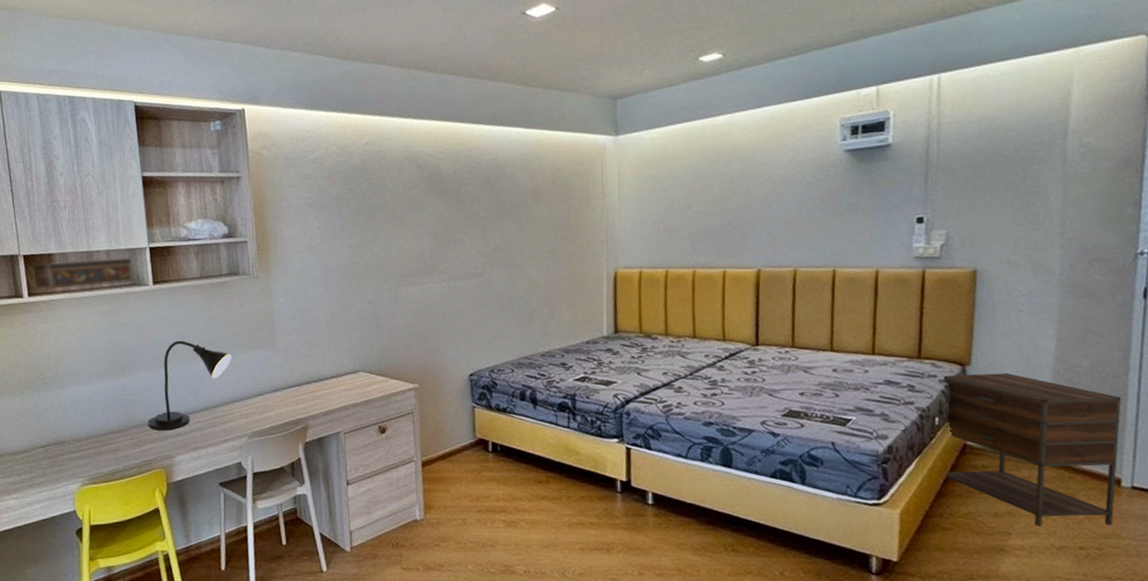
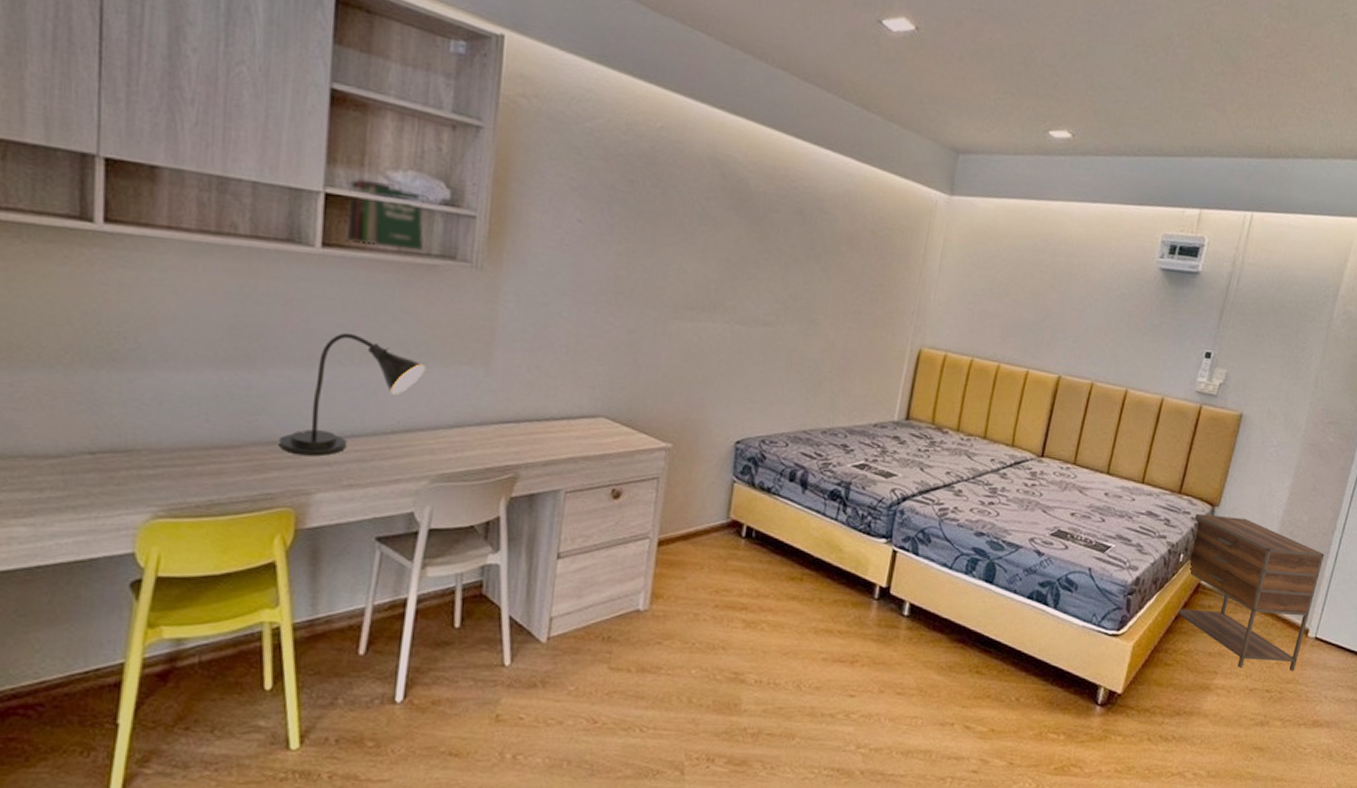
decorative box: present [32,258,134,289] -> none [117,176,293,235]
books: none [163,231,216,277] -> present [348,178,424,251]

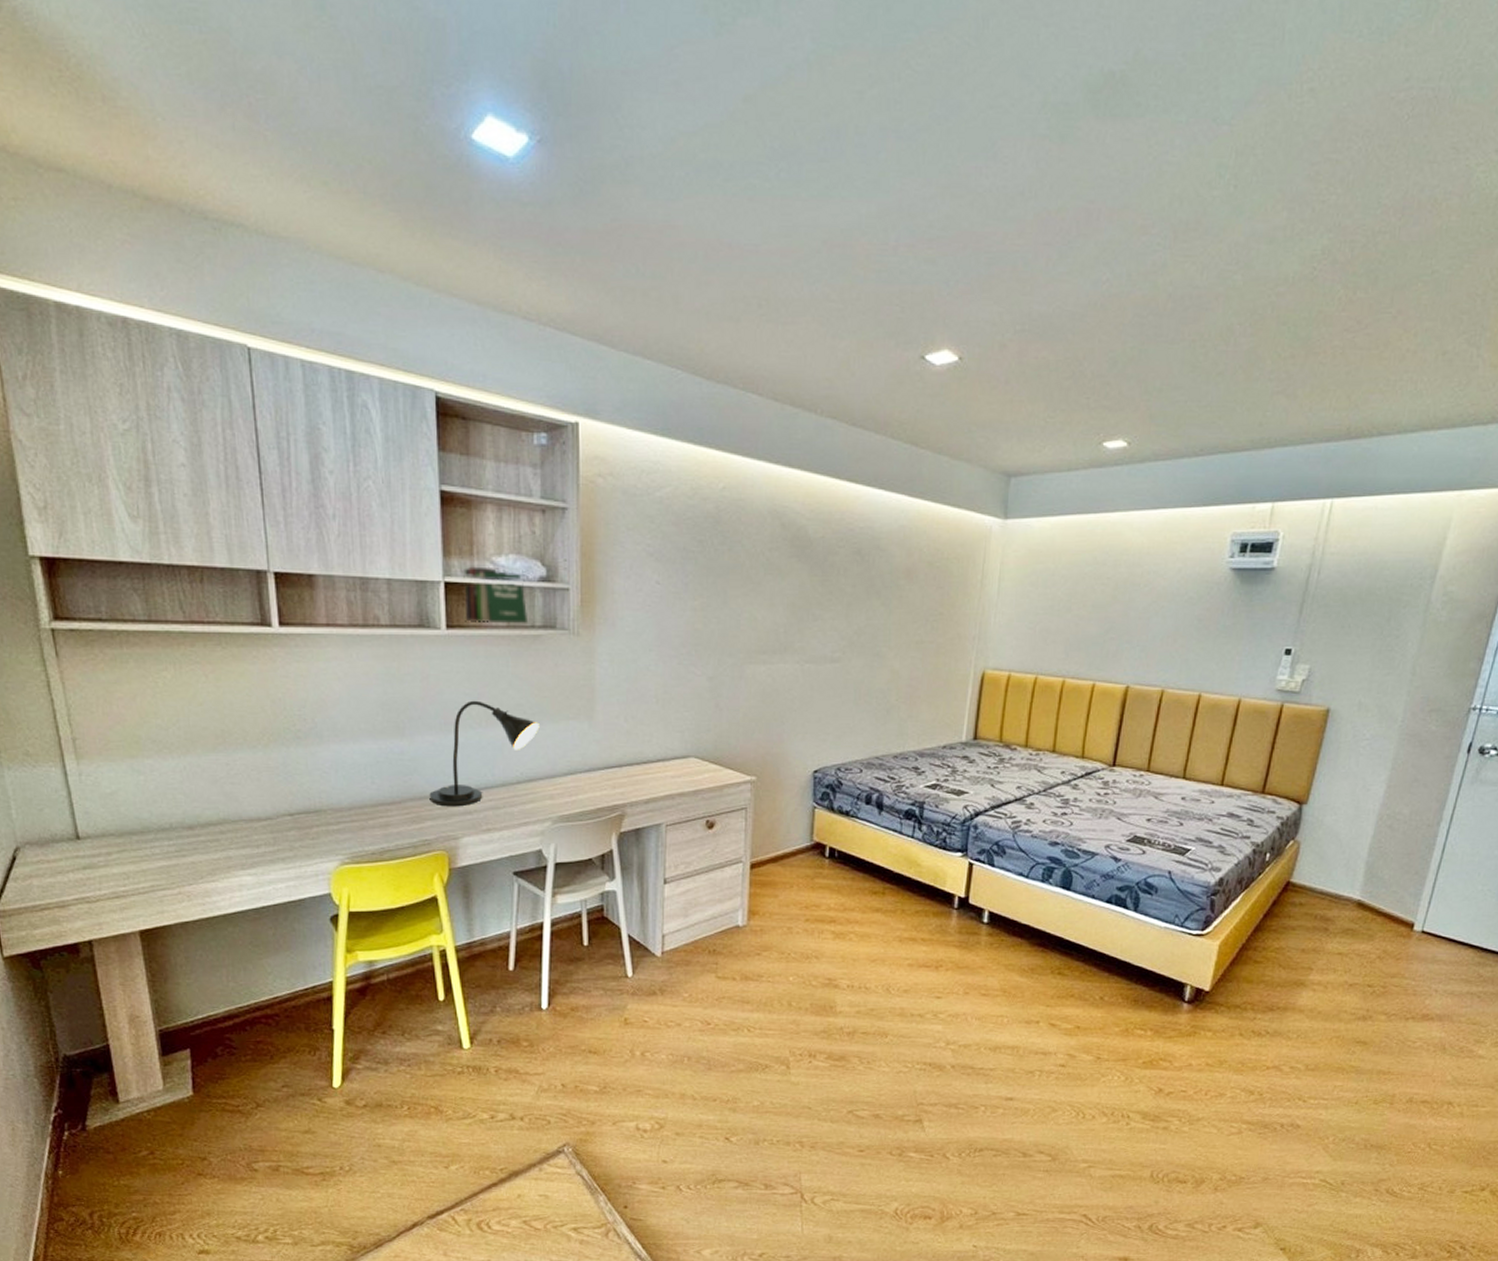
nightstand: present [1171,513,1325,672] -> none [1260,812,1430,966]

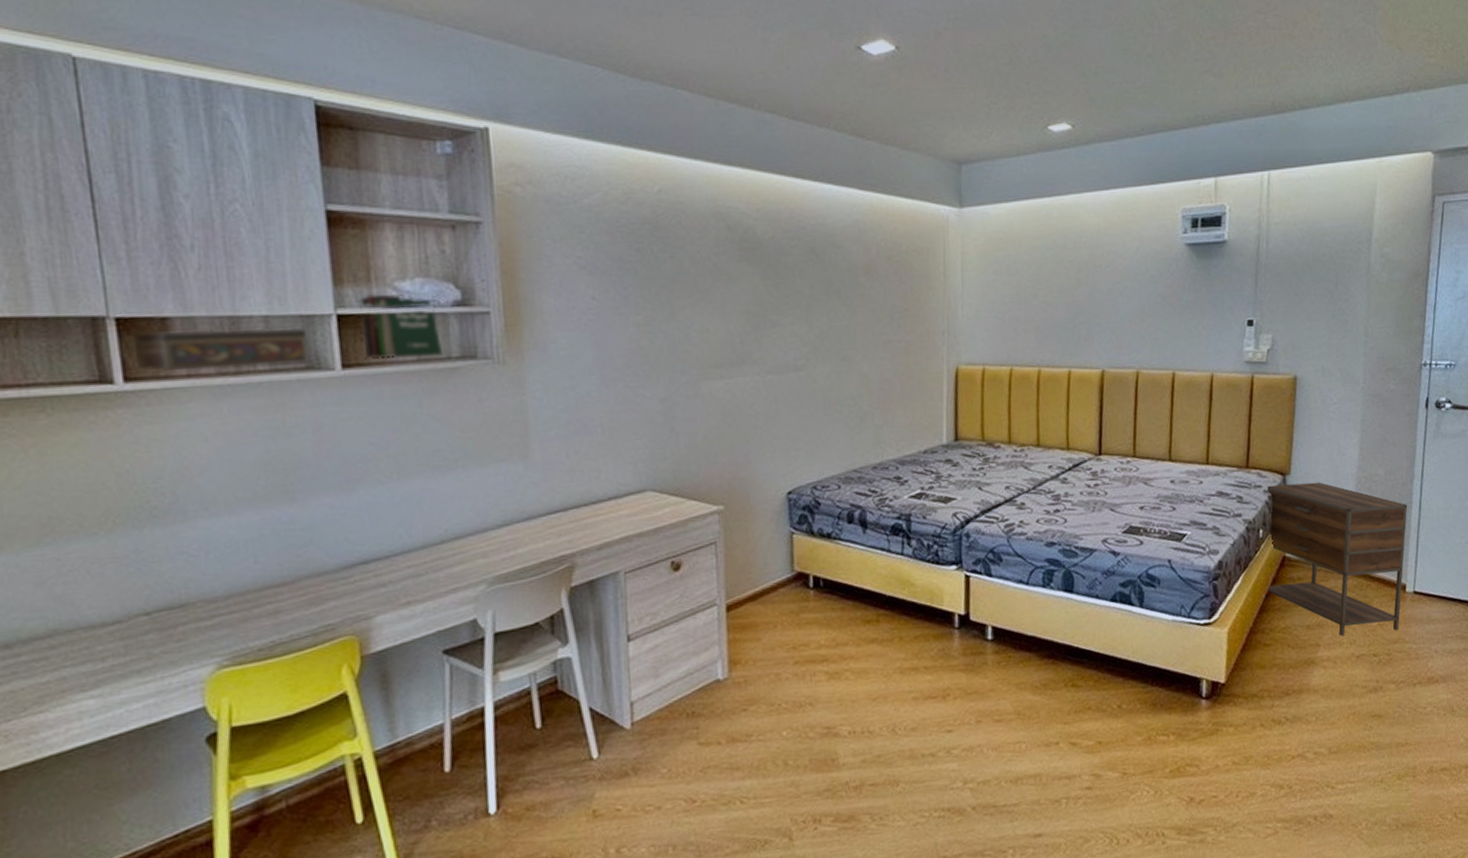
decorative box: none [285,586,421,622] -> present [131,328,310,371]
desk lamp: present [429,700,540,807] -> none [330,449,465,581]
nightstand: none [1260,812,1430,966] -> present [1262,481,1408,636]

